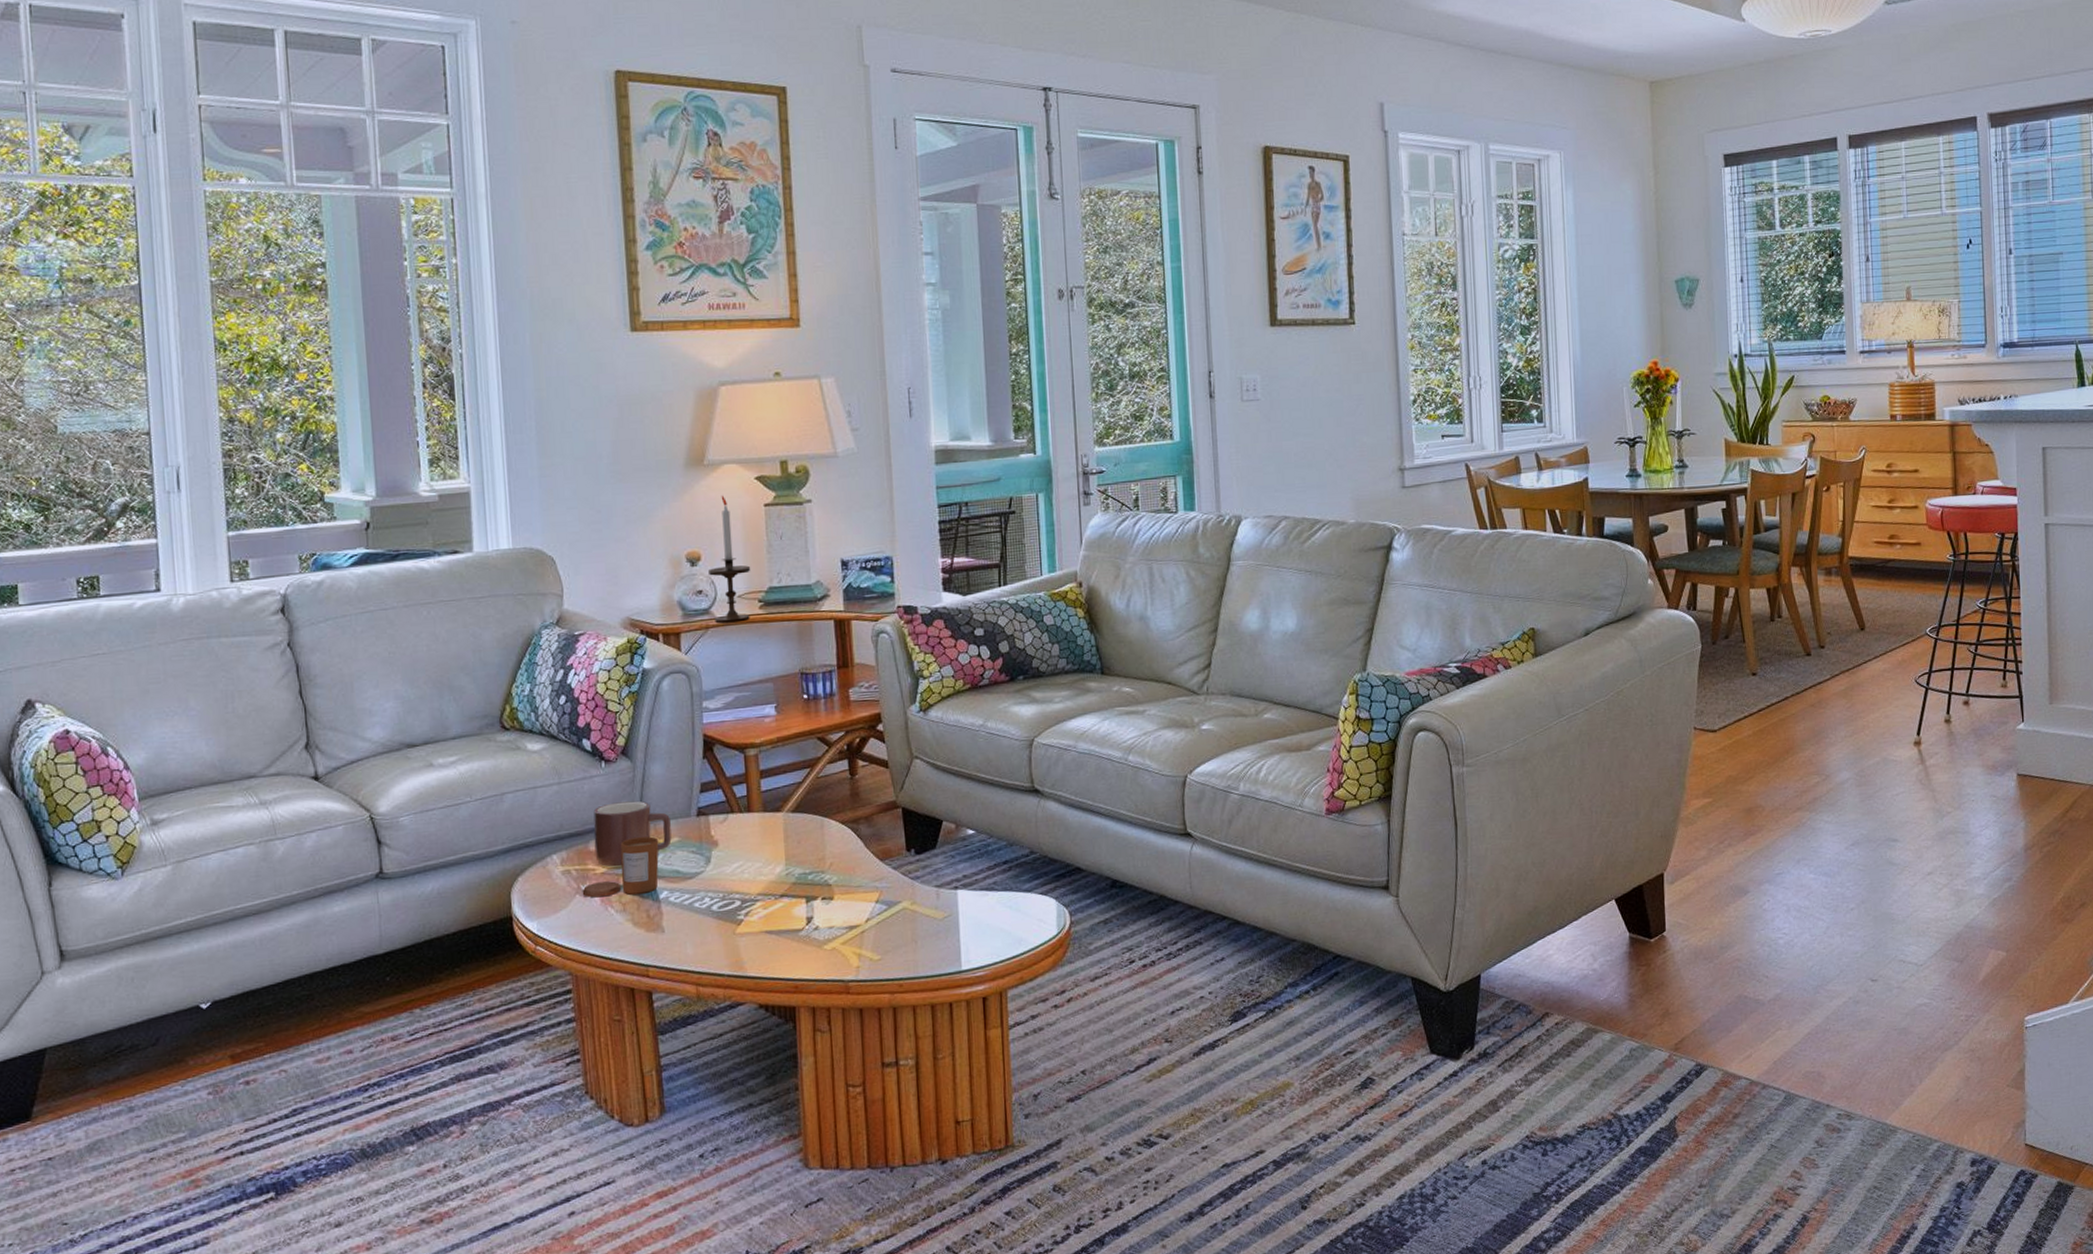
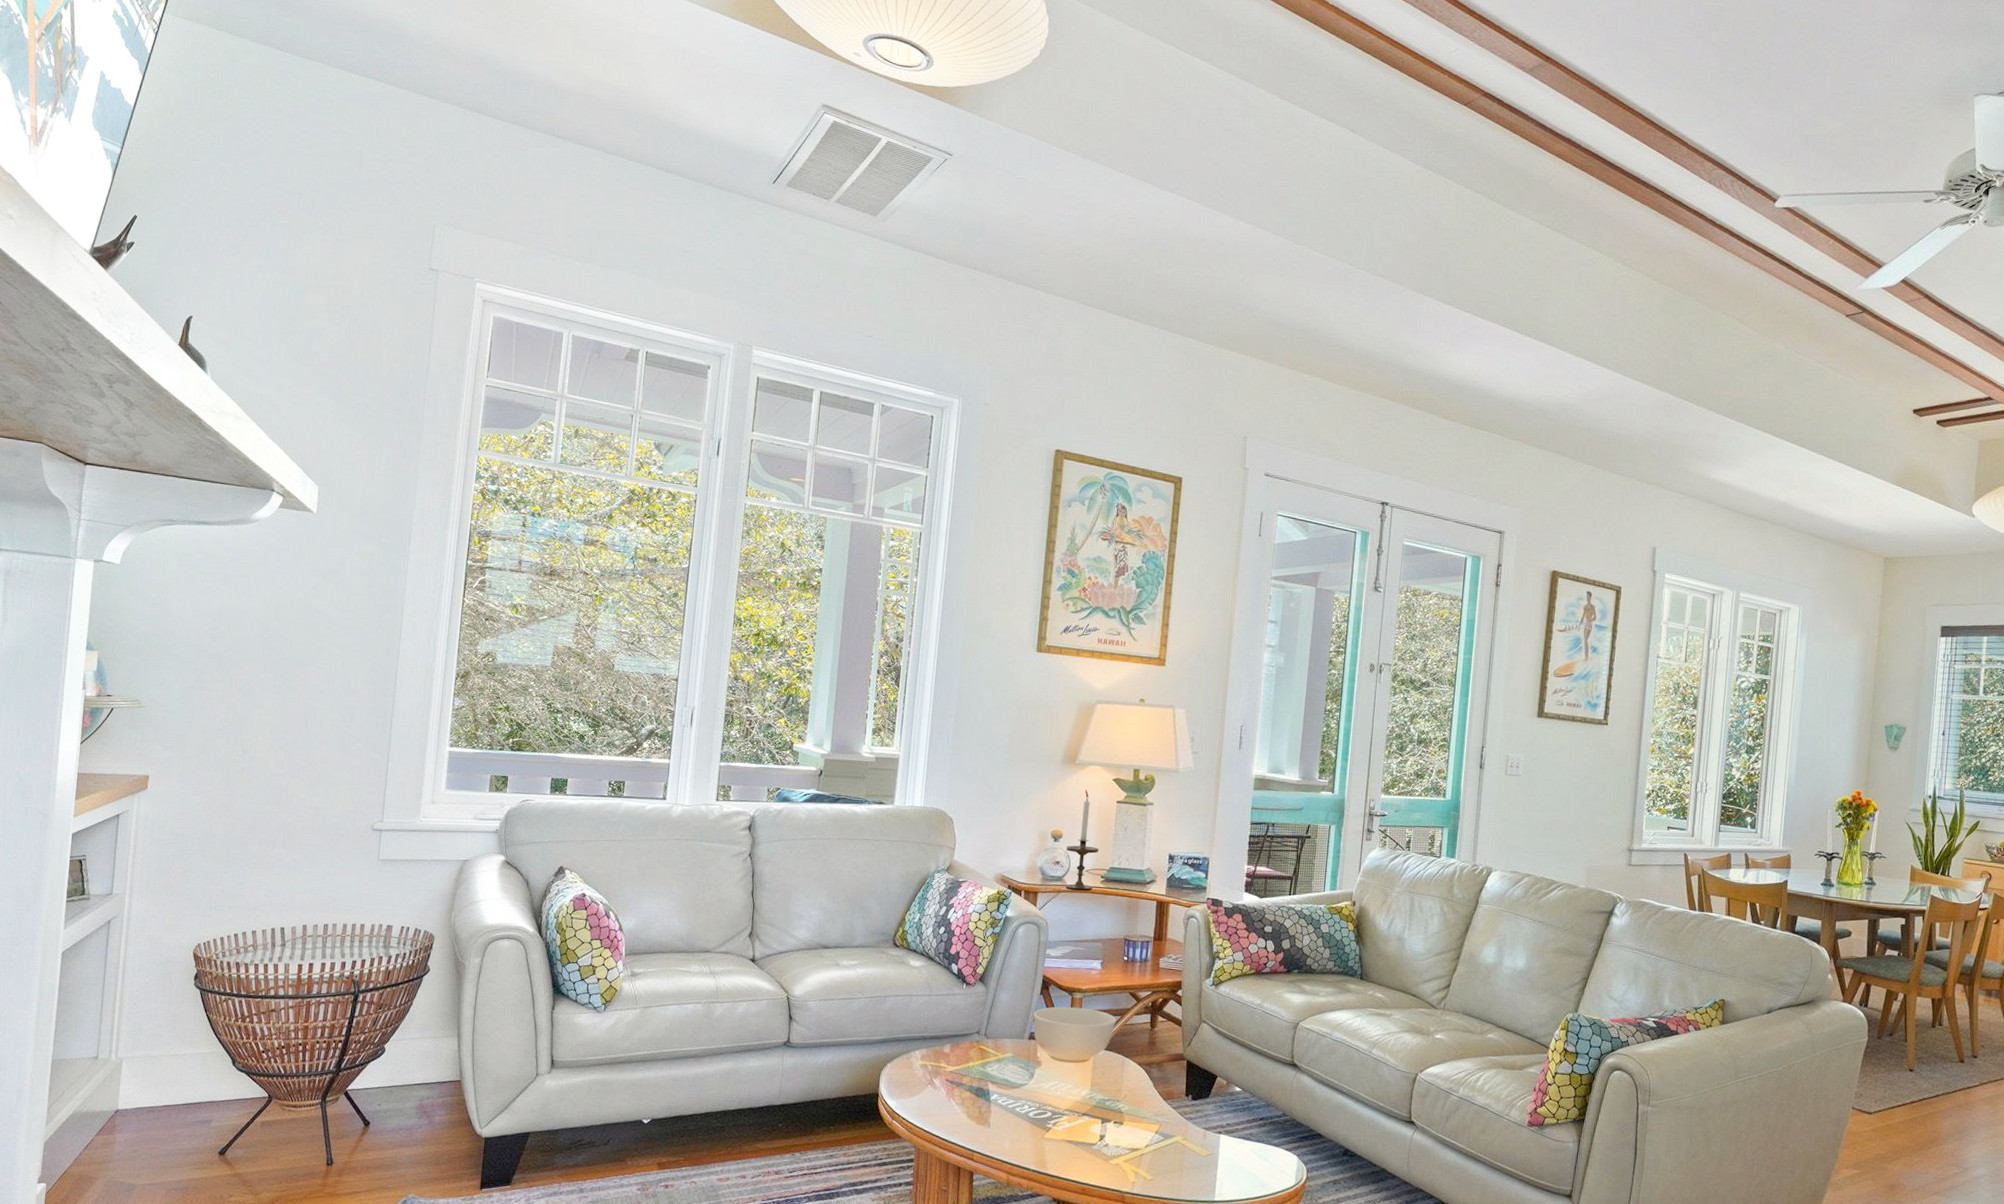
candle: present [582,836,659,898] -> none [933,1048,997,1094]
mug: present [593,800,672,870] -> none [947,1017,1008,1071]
bowl: none [698,765,806,838] -> present [1033,1006,1117,1064]

